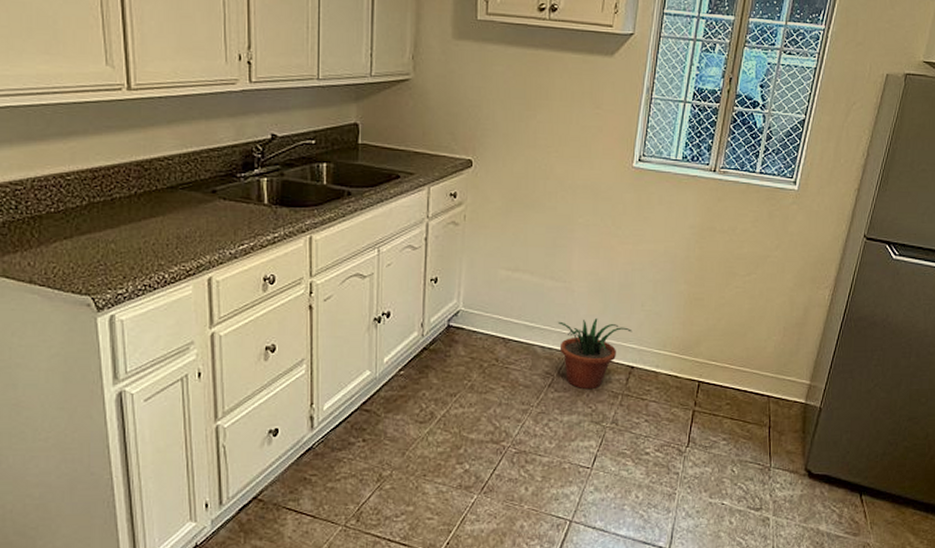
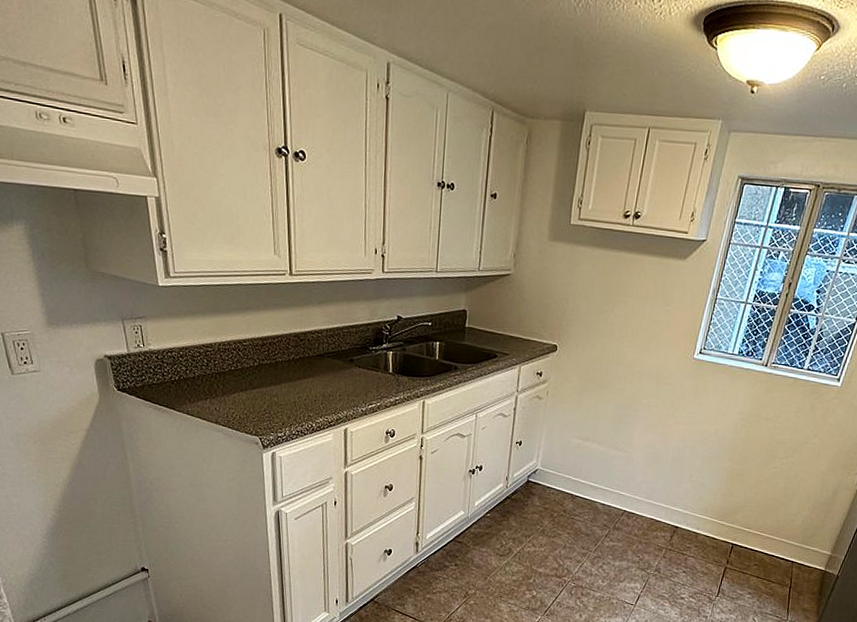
potted plant: present [557,319,633,390] -> none [617,484,680,542]

